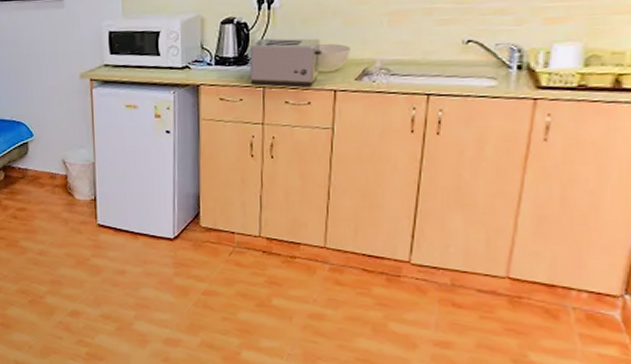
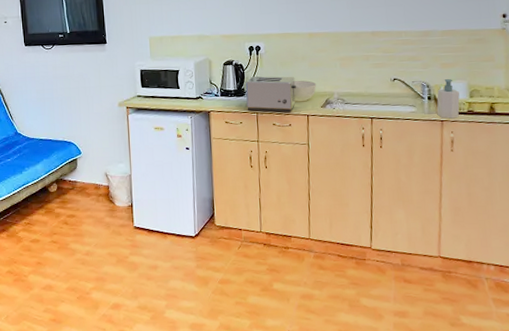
soap bottle: none [529,40,568,98] -> present [436,79,460,120]

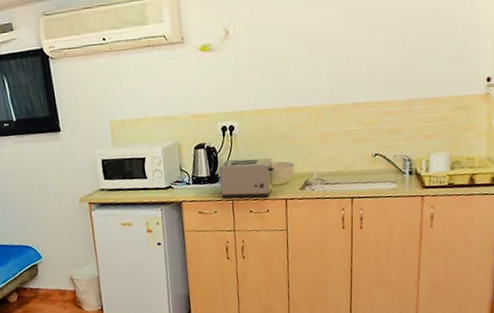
soap bottle: present [436,79,460,120] -> none [417,151,441,194]

